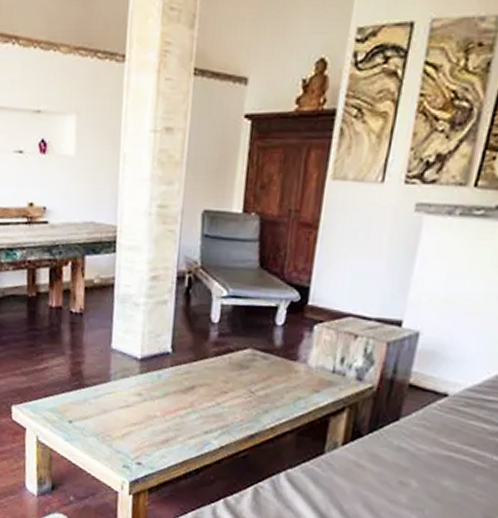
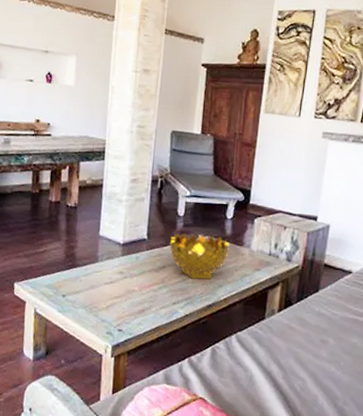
decorative bowl: none [200,344,280,404] -> present [170,233,230,280]

